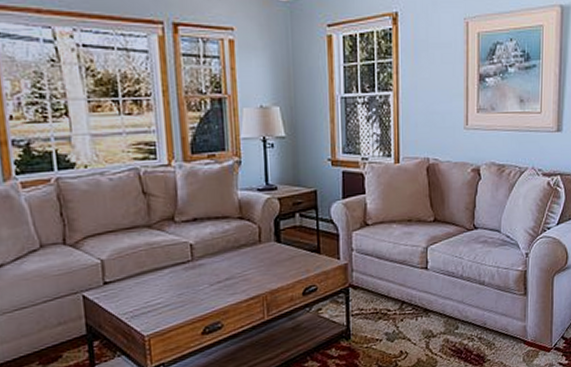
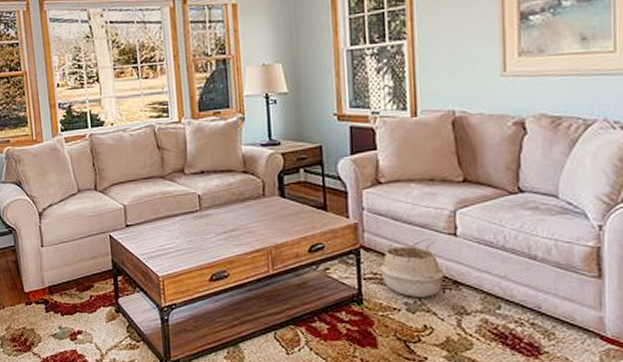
woven basket: none [366,273,417,328] -> present [380,239,444,299]

